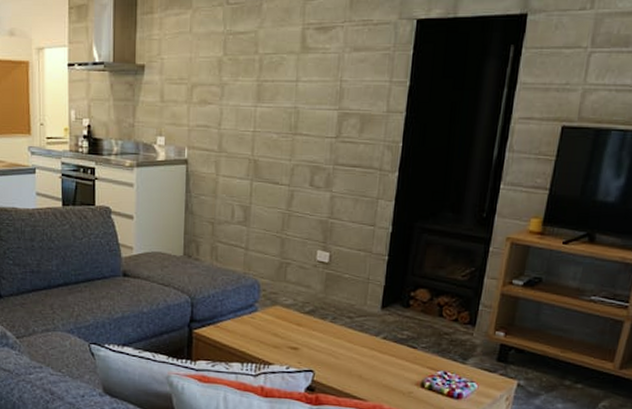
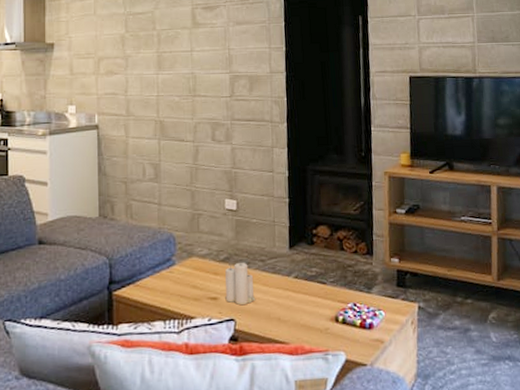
candle: none [306,315,339,359] -> present [225,260,256,306]

